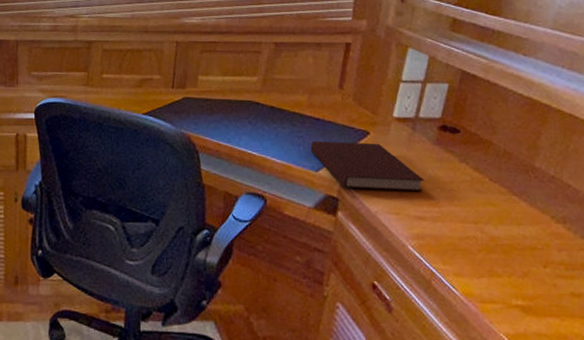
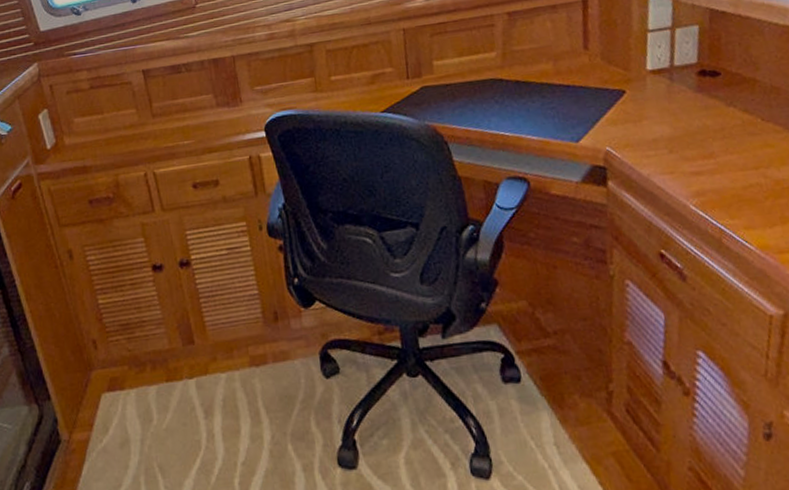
notebook: present [310,141,425,192] -> none [565,101,694,155]

